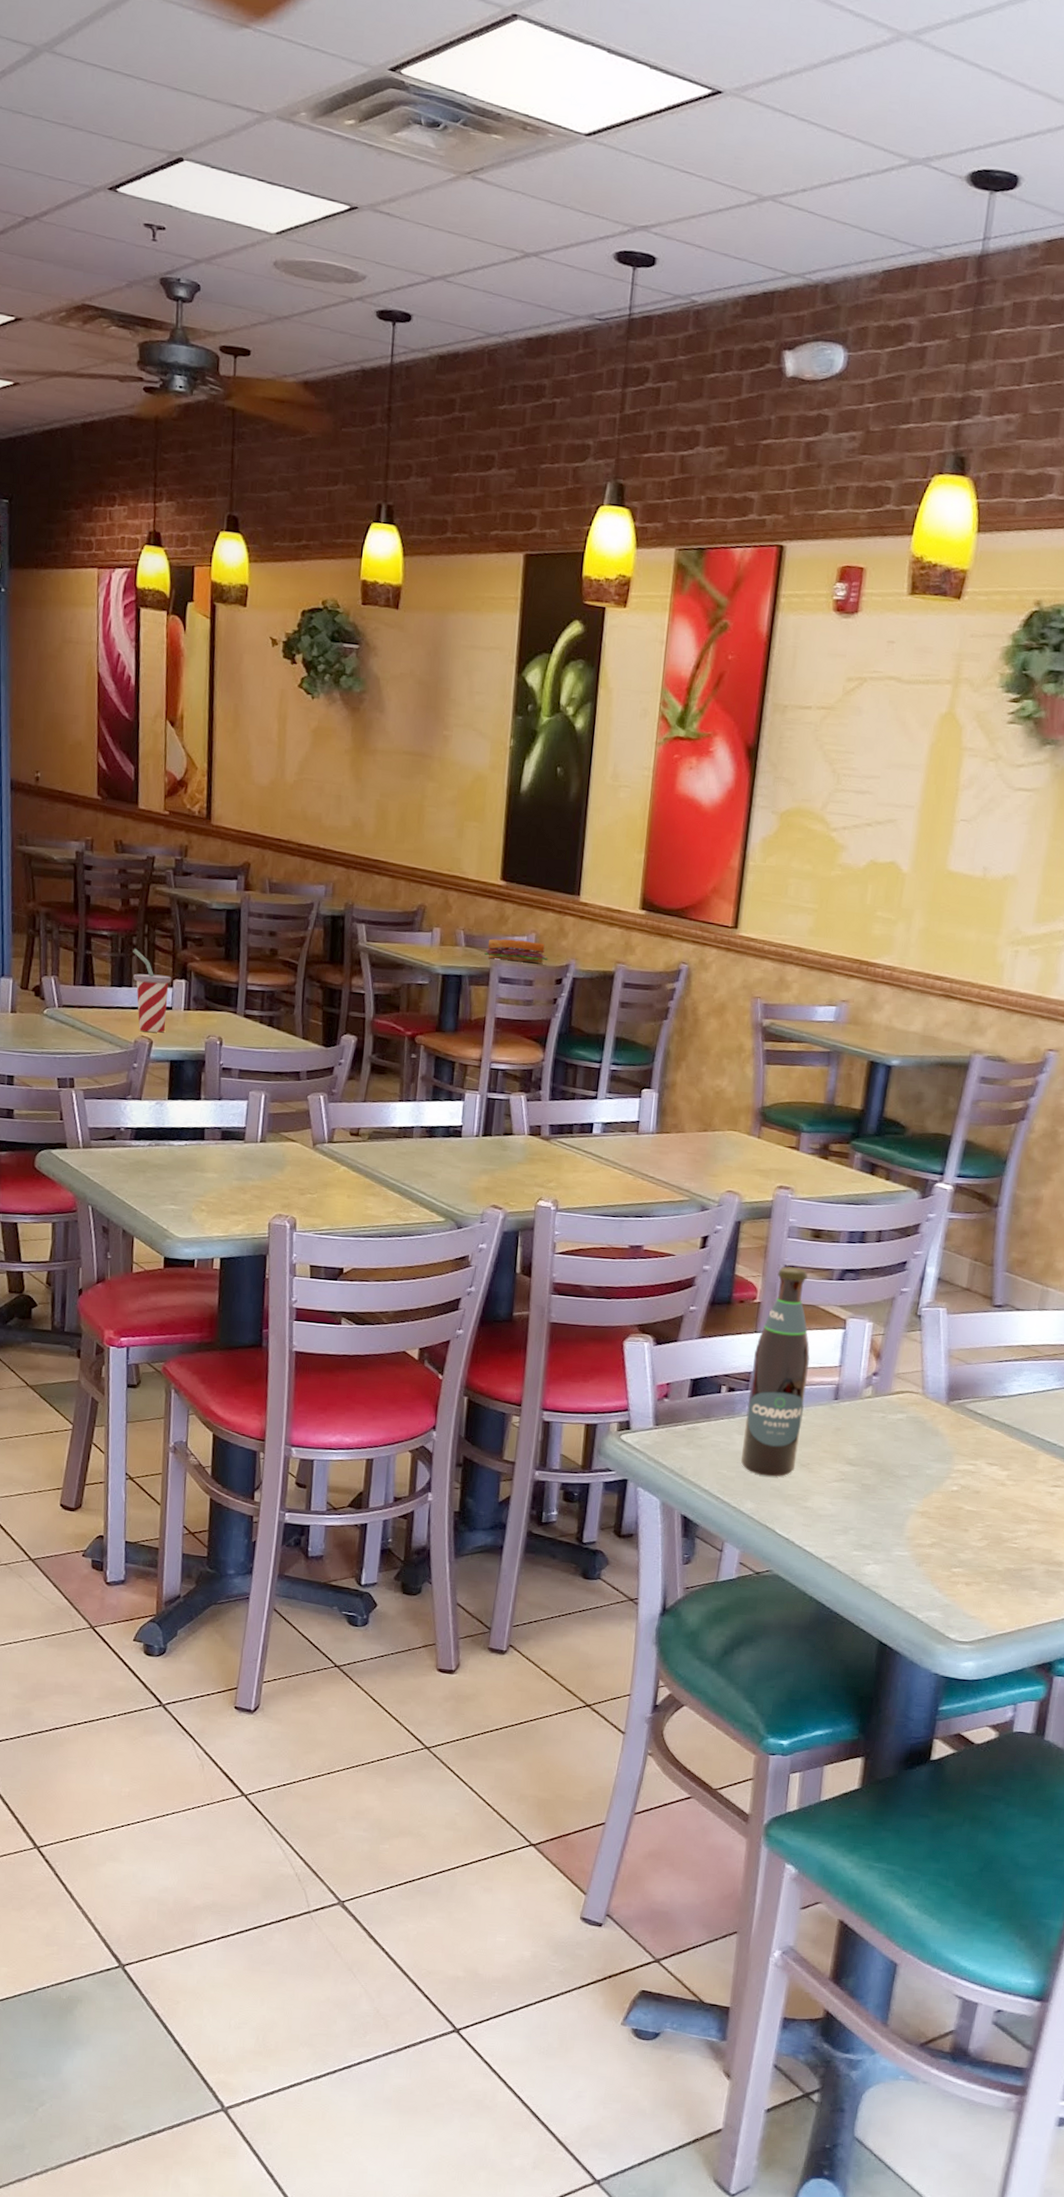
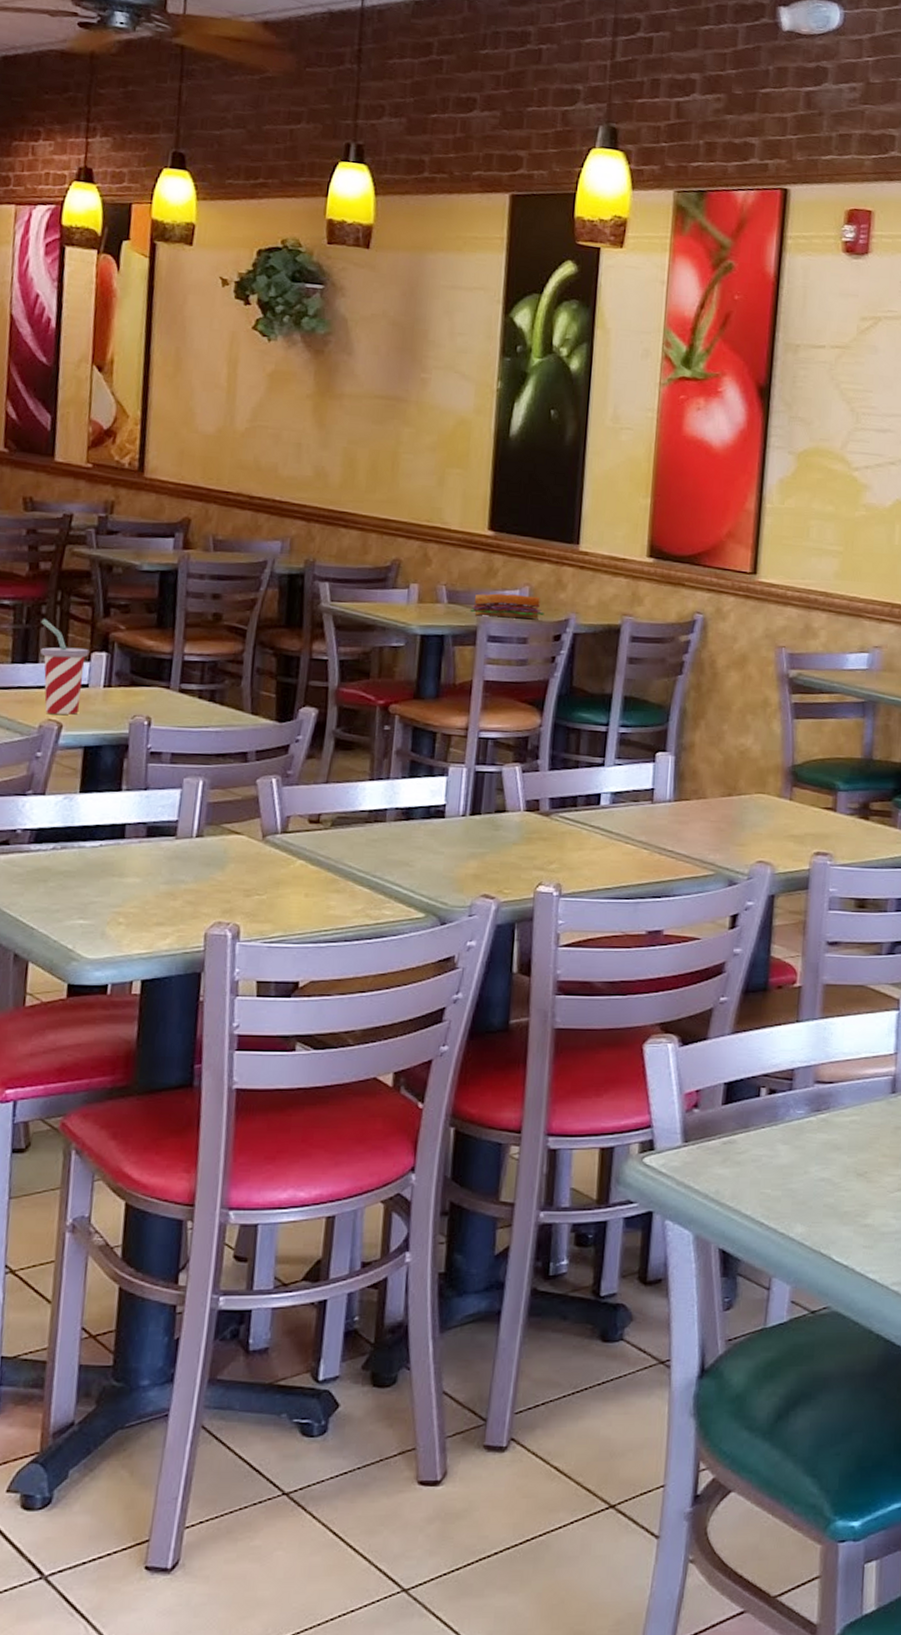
bottle: present [740,1266,810,1477] -> none [786,943,861,1192]

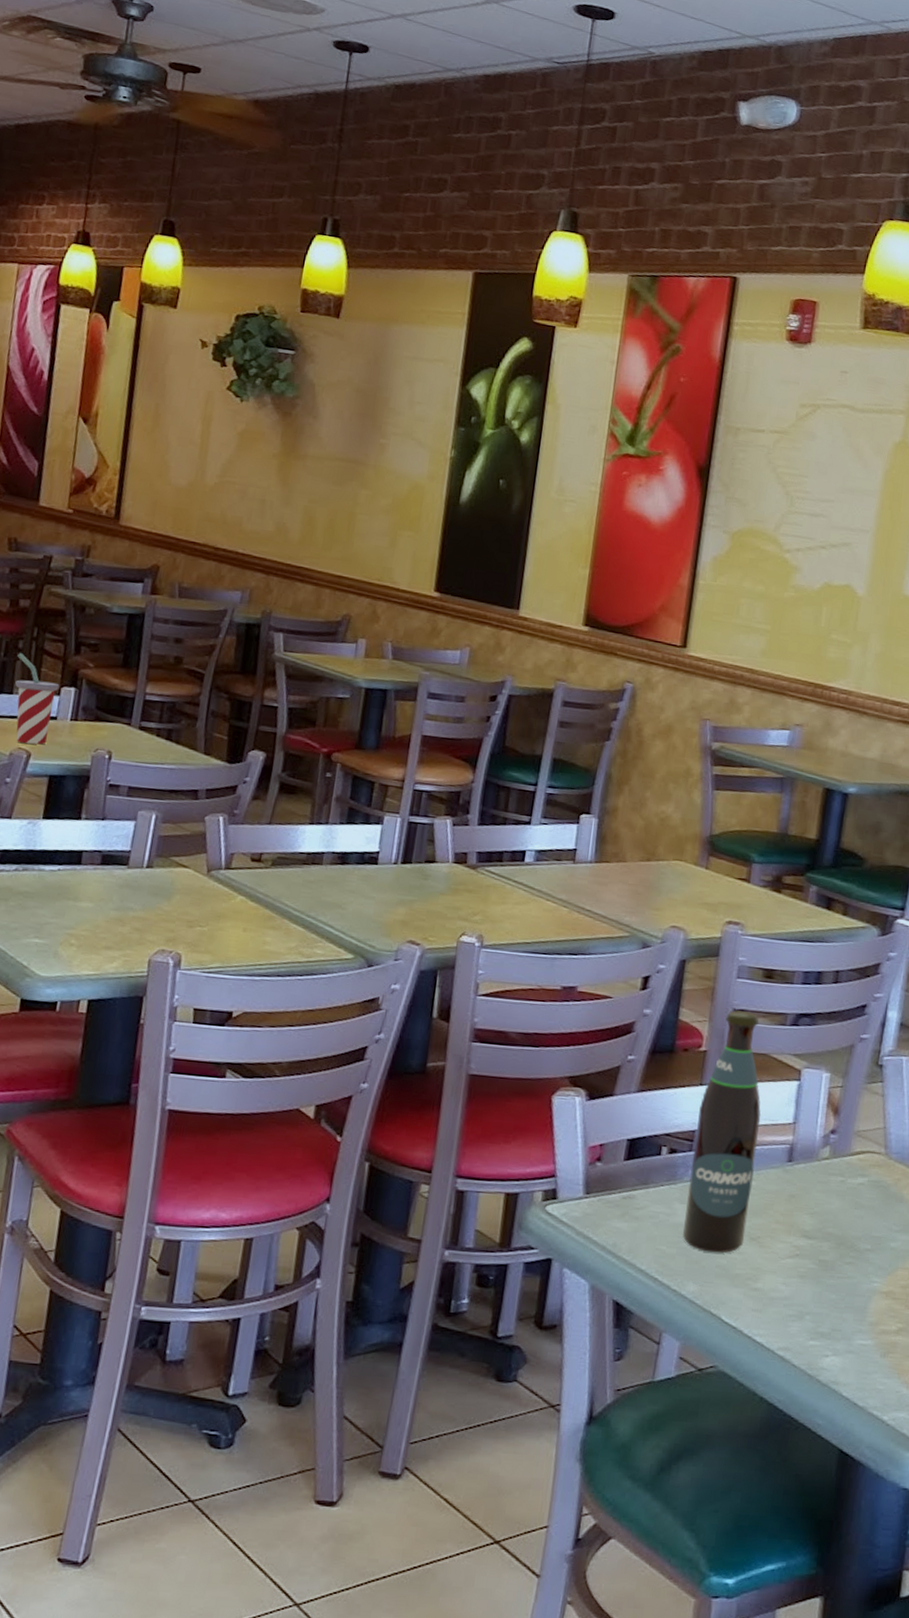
submarine sandwich: present [470,593,544,619] -> none [413,652,483,679]
bottle: none [786,943,861,1192] -> present [682,1010,761,1253]

